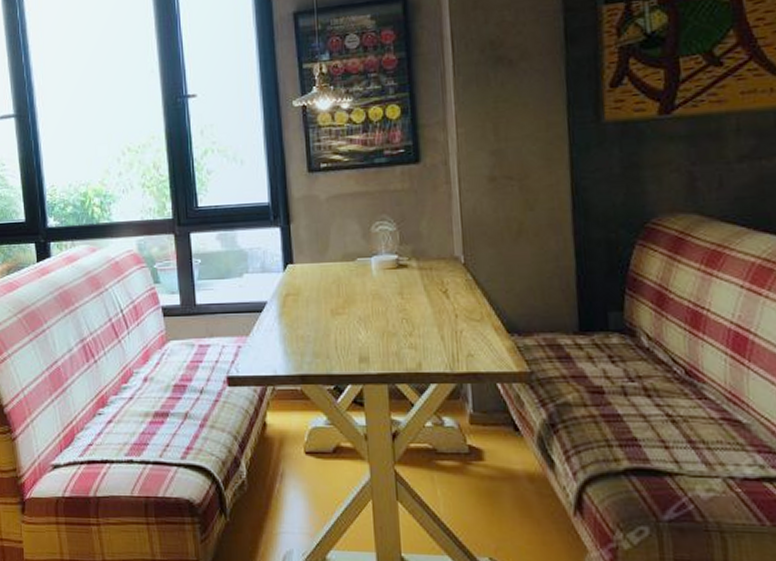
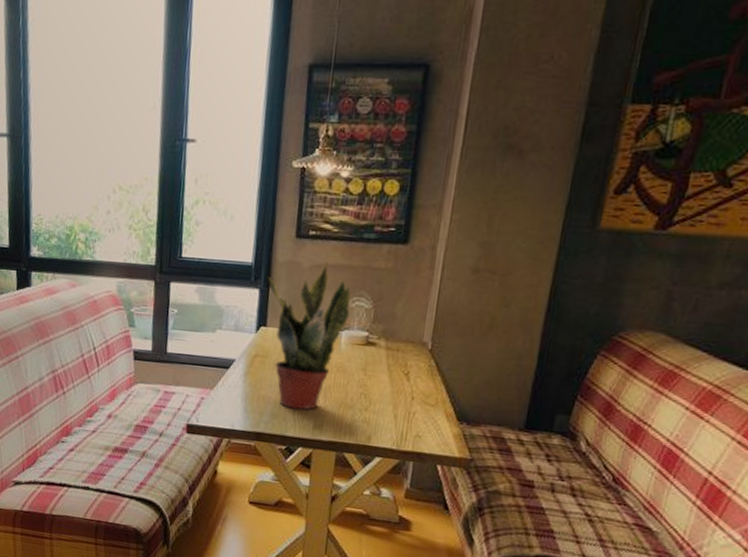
potted plant: none [287,191,375,345] -> present [267,262,351,411]

